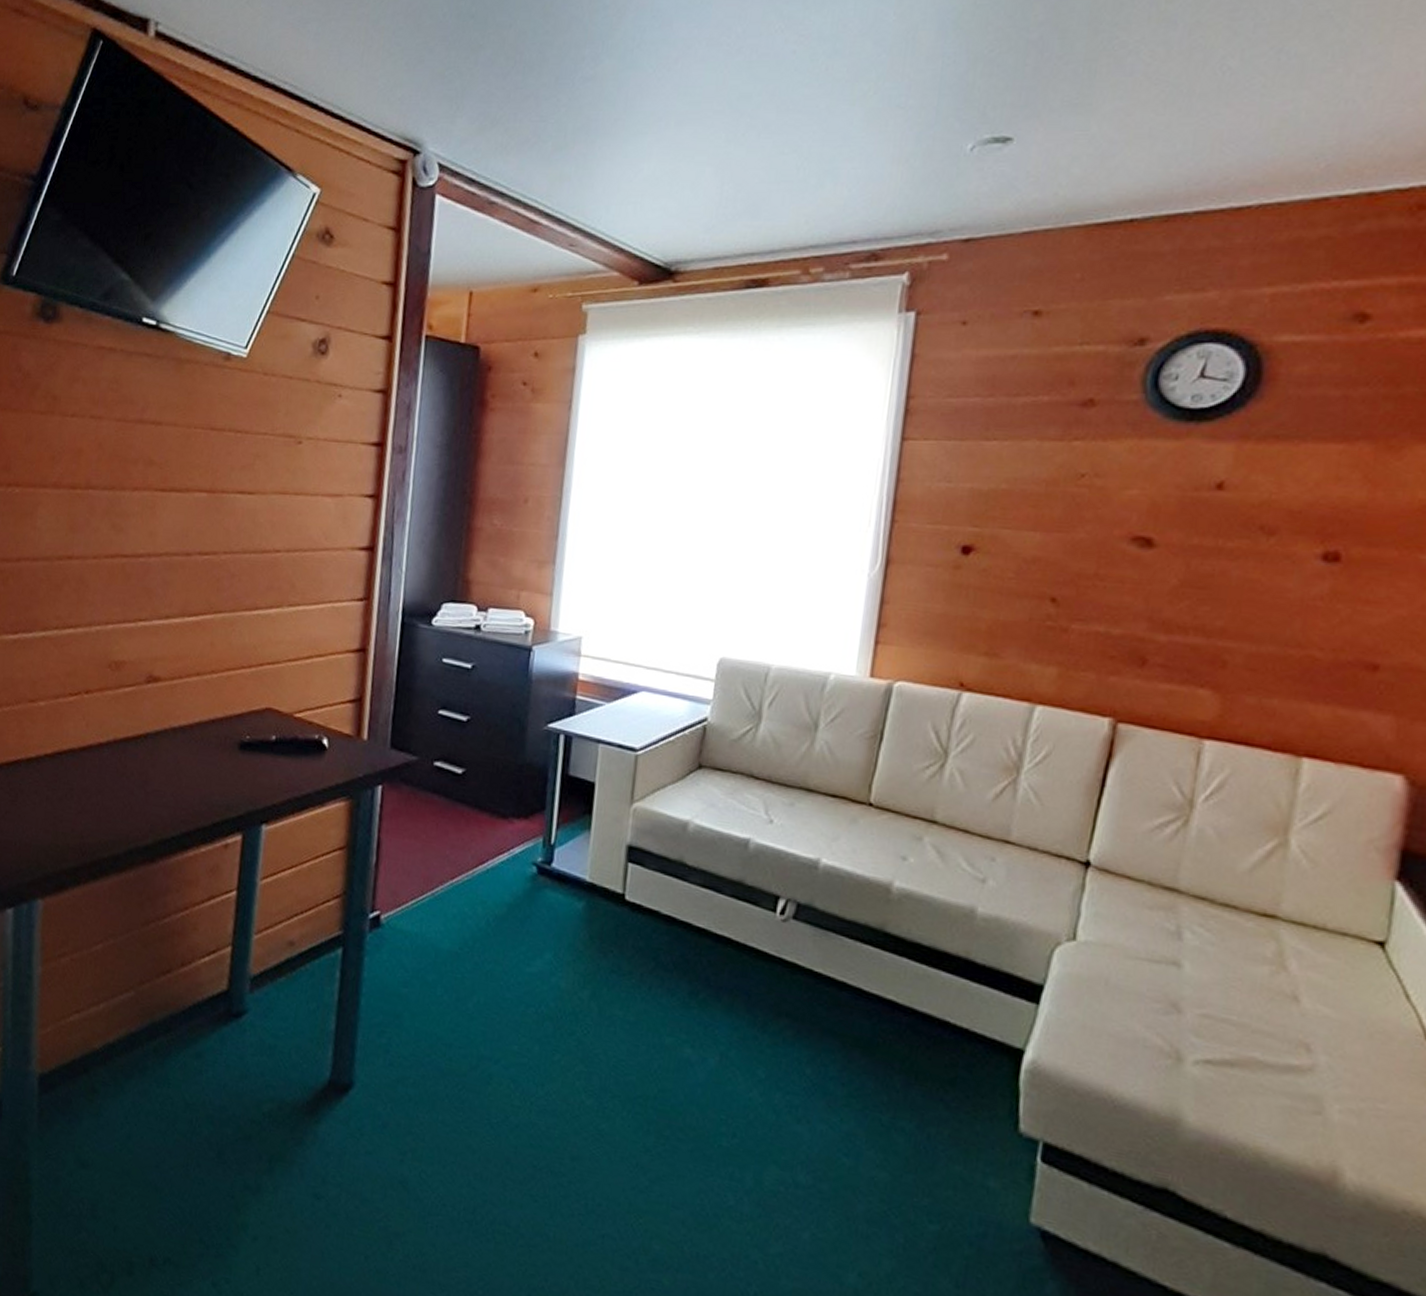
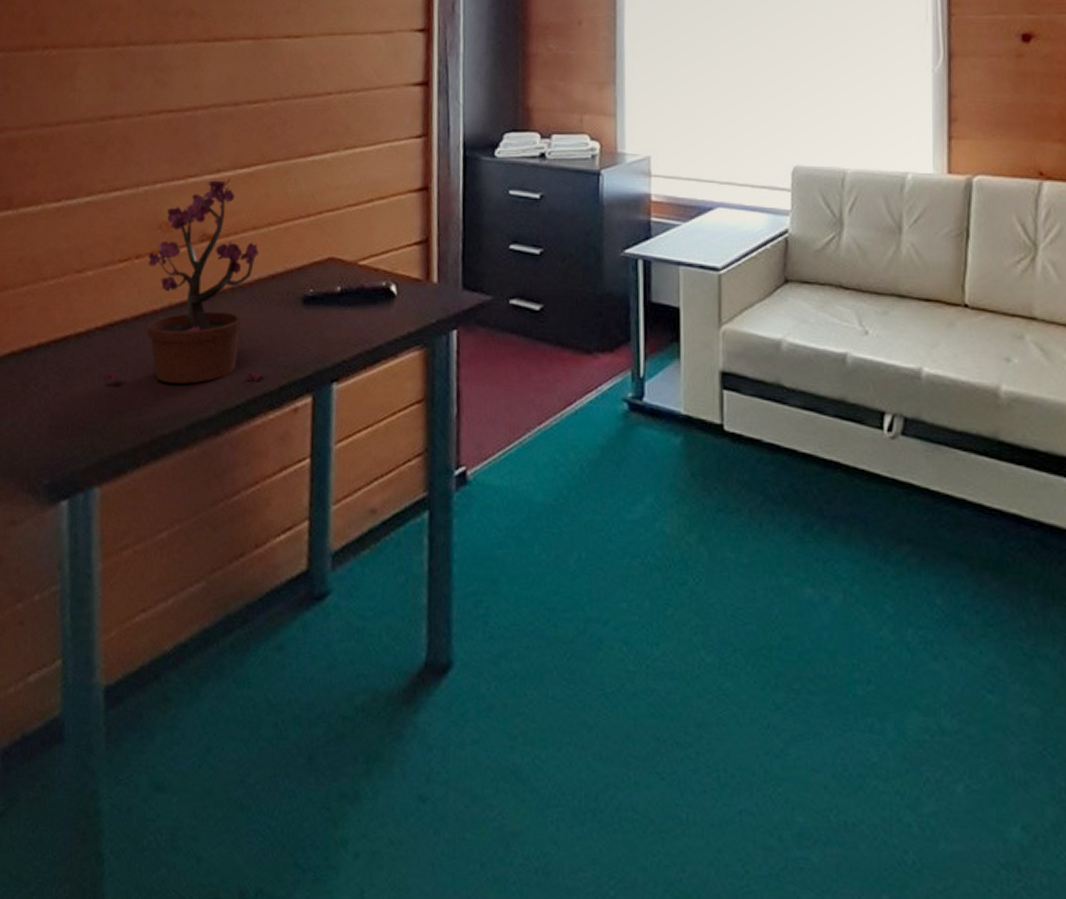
potted plant: none [49,624,201,817] -> present [102,178,262,384]

